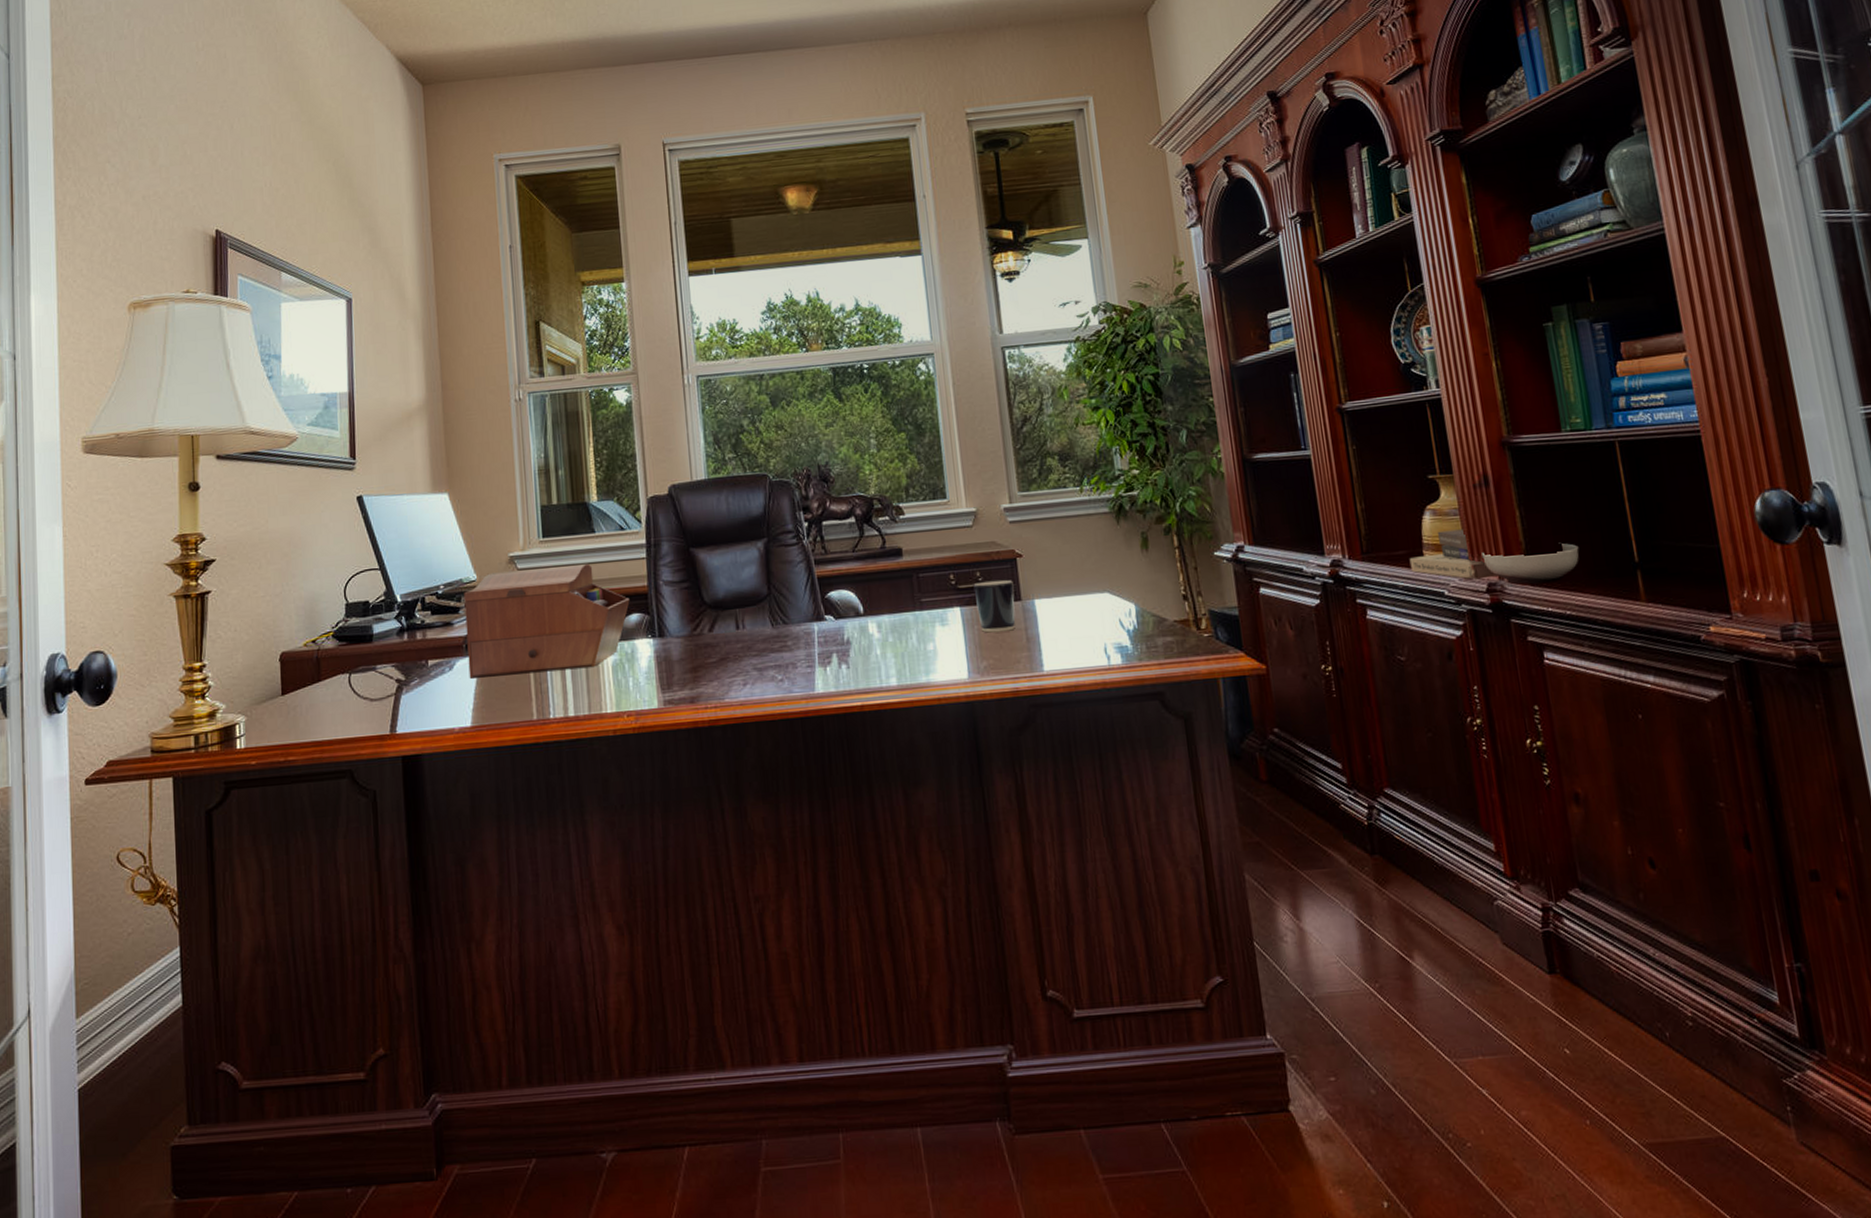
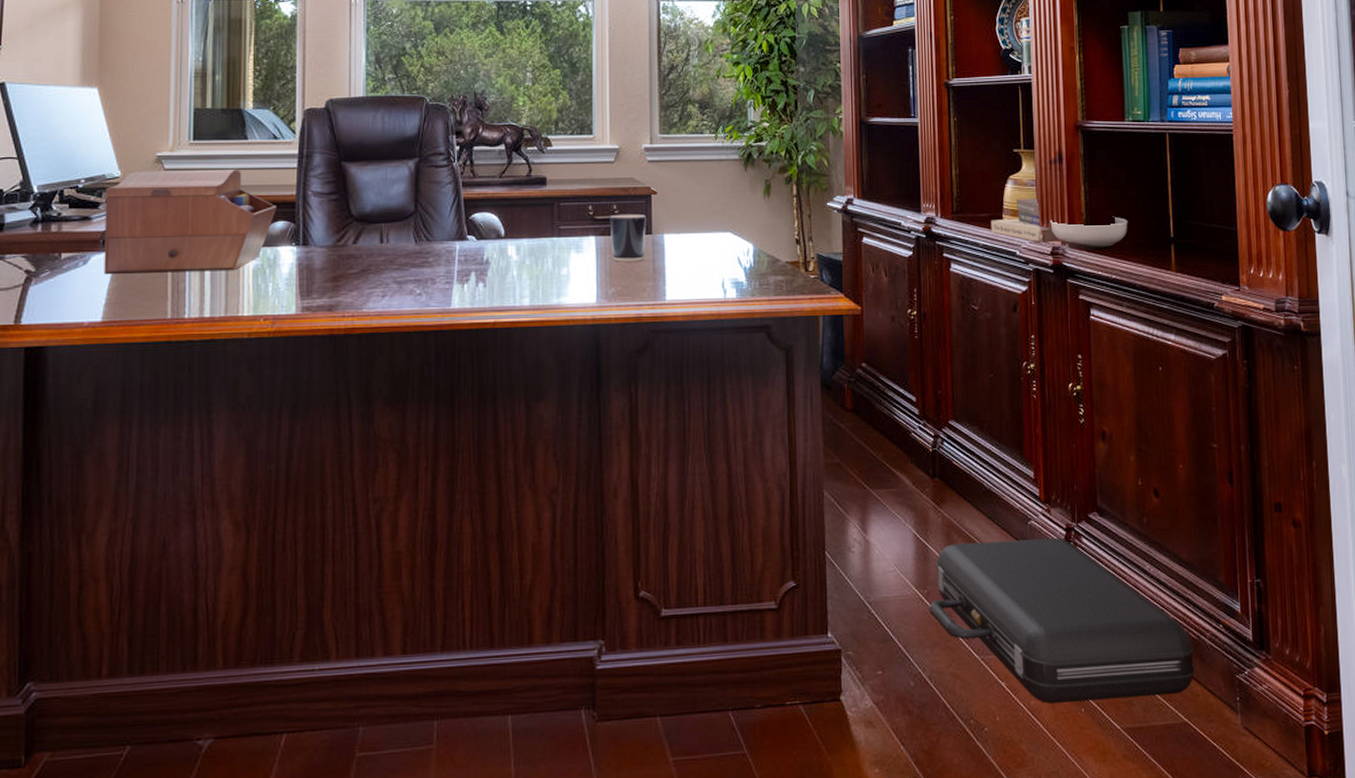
briefcase: none [1383,920,1728,1114] -> present [928,538,1195,704]

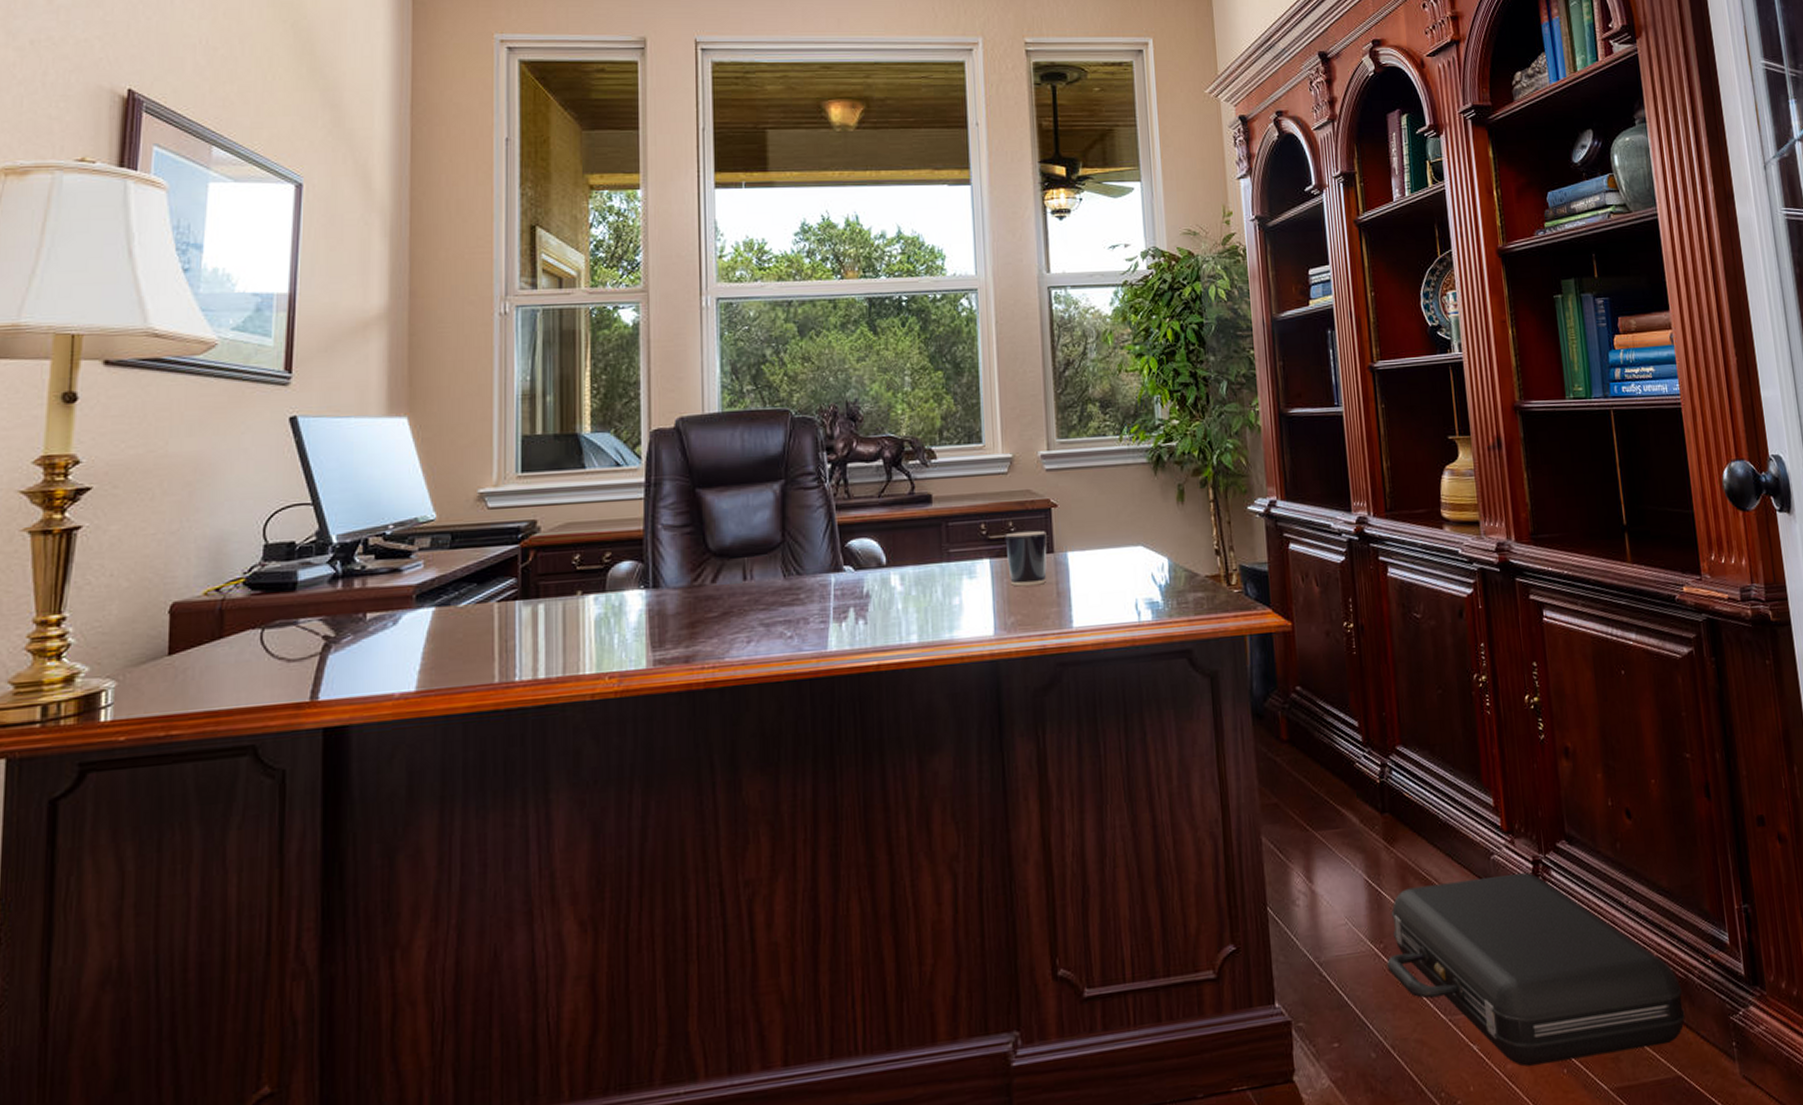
sewing box: present [104,168,277,275] -> none [417,502,621,636]
books: present [991,198,1062,243] -> none [1428,489,1507,539]
bowl: present [1050,217,1128,250] -> none [1493,506,1577,545]

